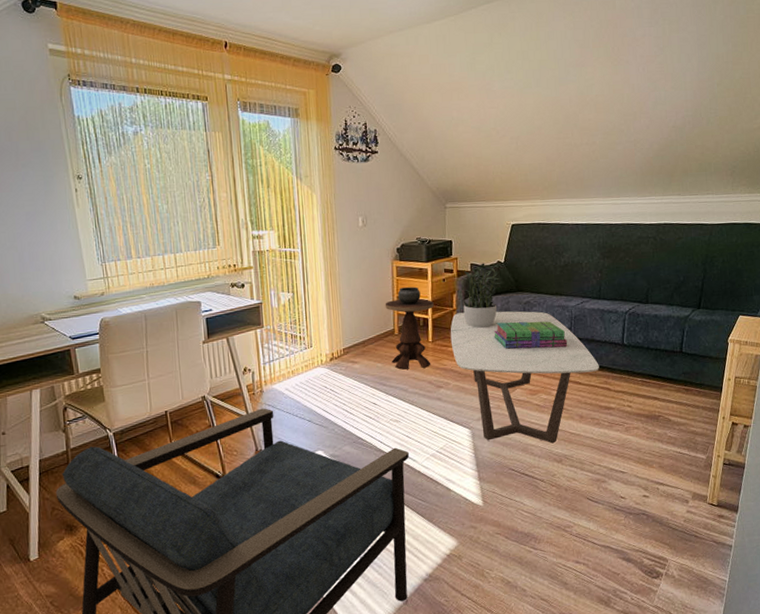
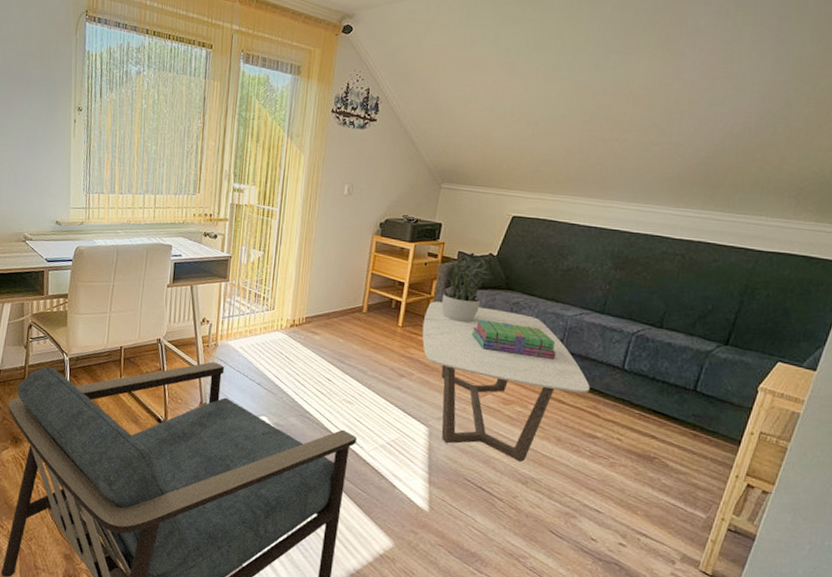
side table: present [385,287,434,370] -> none [354,264,411,353]

